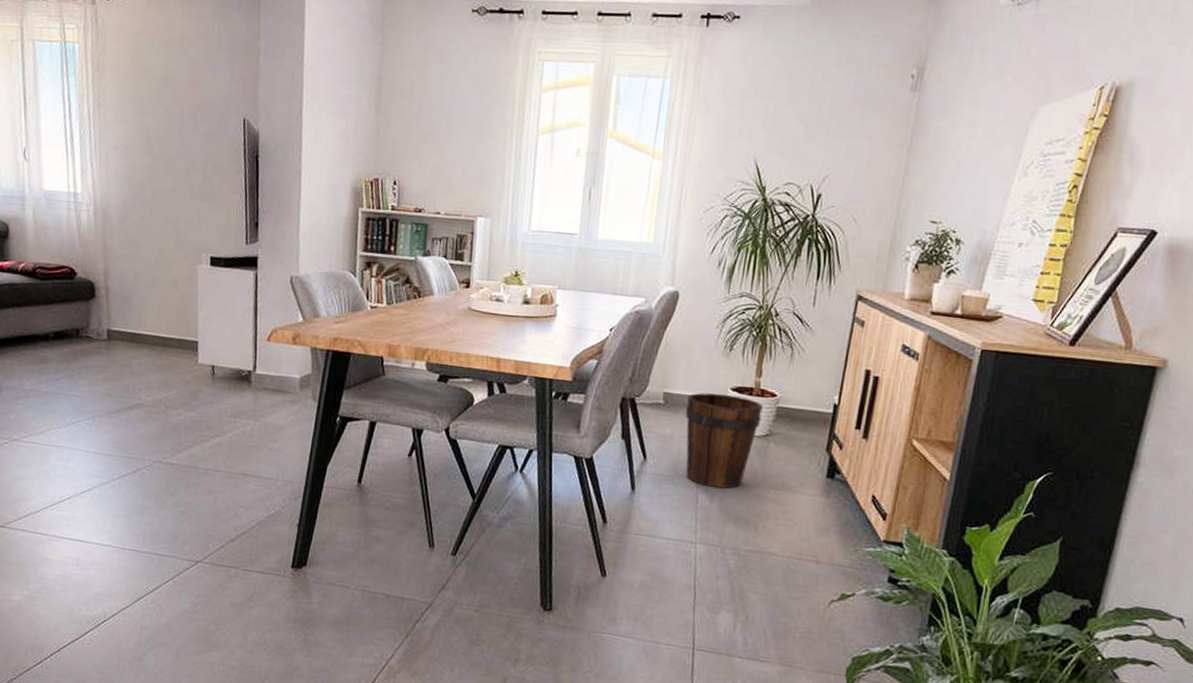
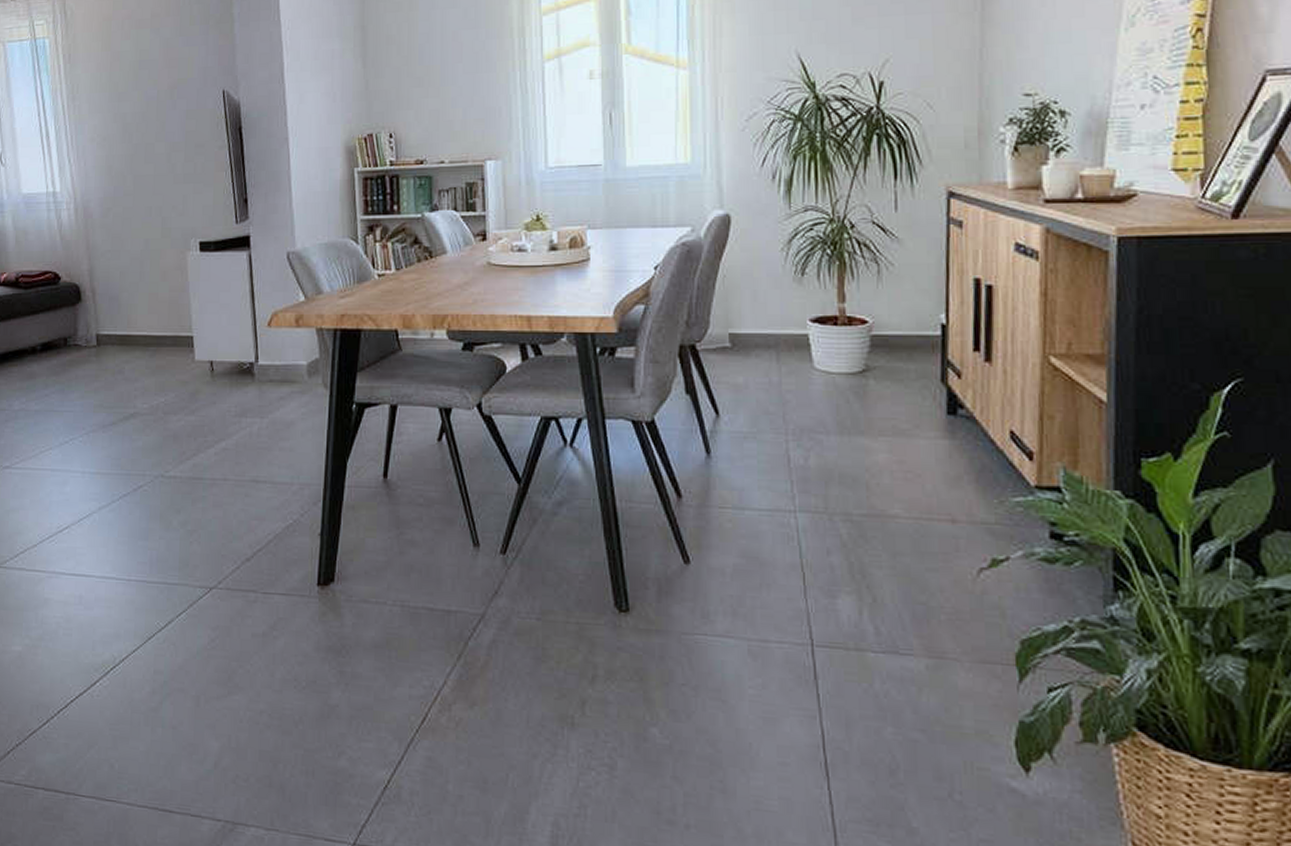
bucket: present [685,392,763,489] -> none [758,327,853,442]

